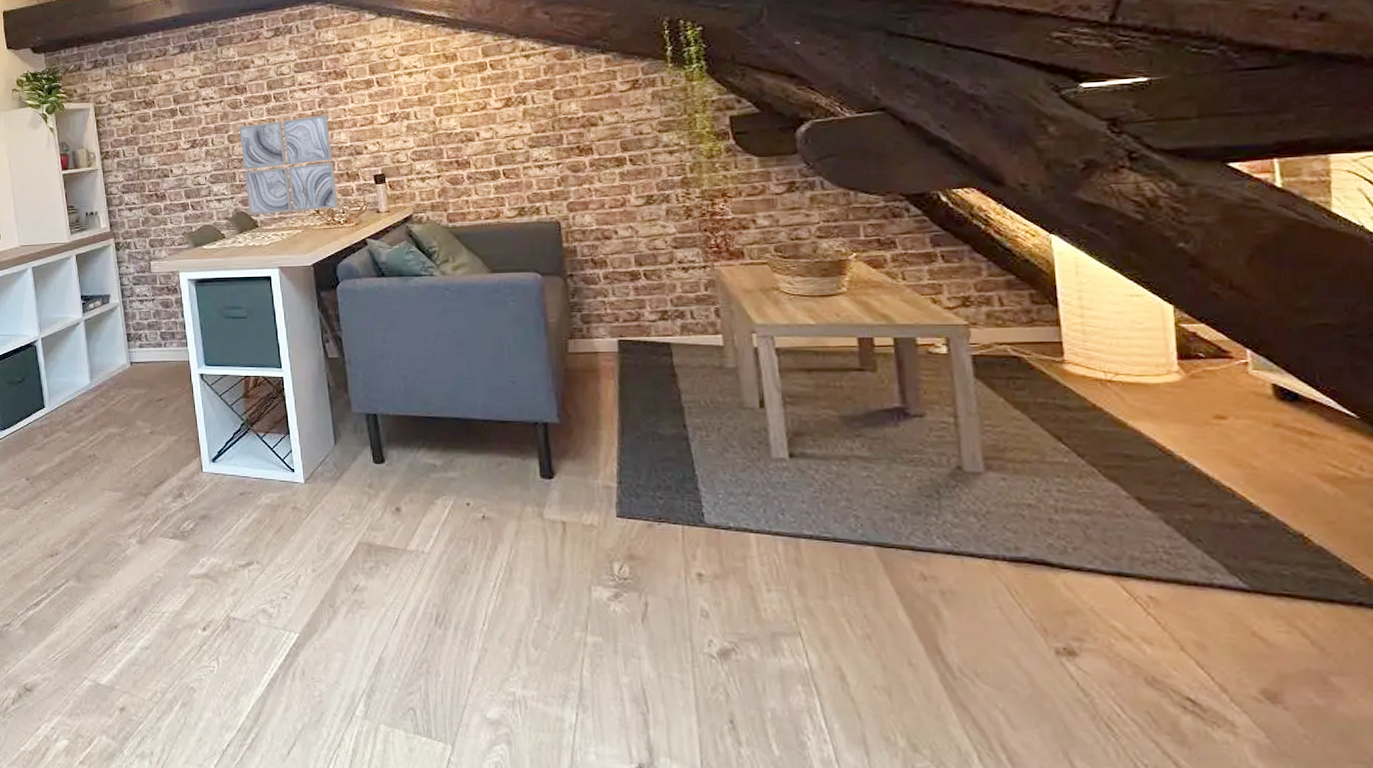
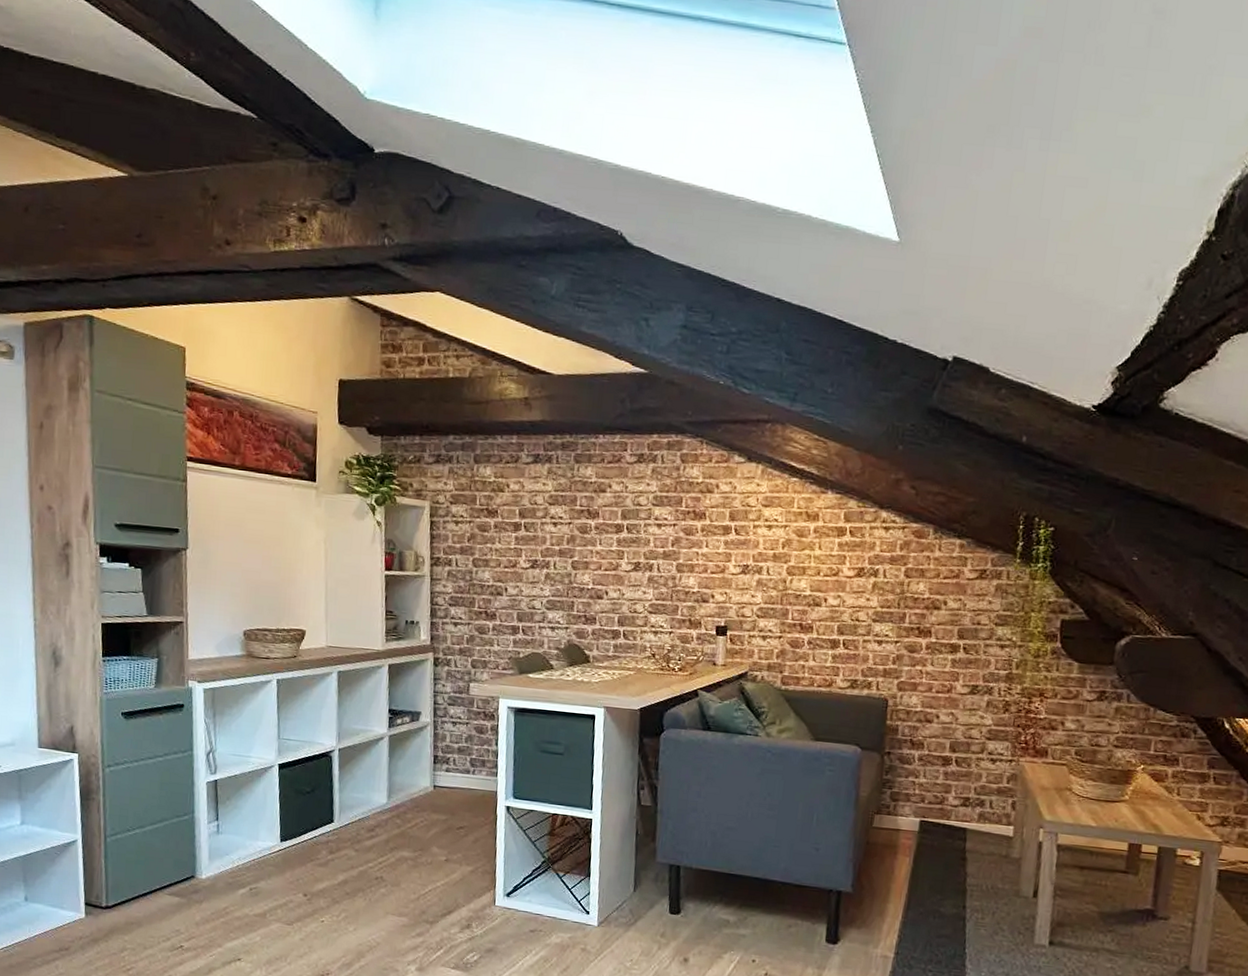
wall art: present [239,114,338,215] -> none [582,553,679,654]

